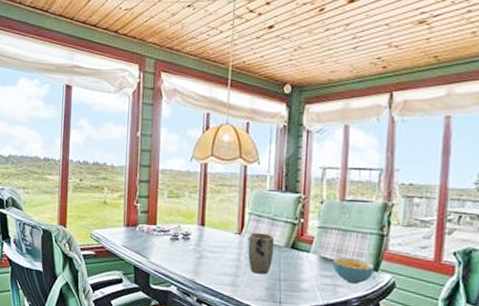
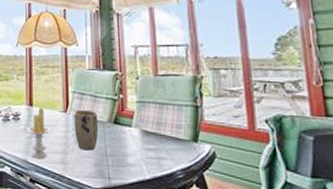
candle: none [197,228,222,281] -> present [27,108,51,159]
cereal bowl: present [332,257,374,284] -> none [153,129,193,156]

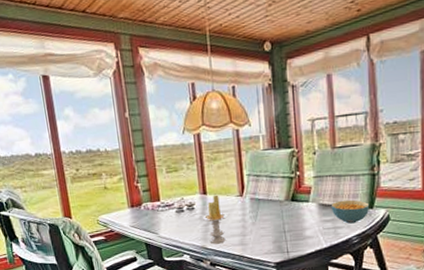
plant pot: present [74,109,99,151] -> none [250,191,276,230]
cereal bowl: none [153,129,193,156] -> present [330,199,369,224]

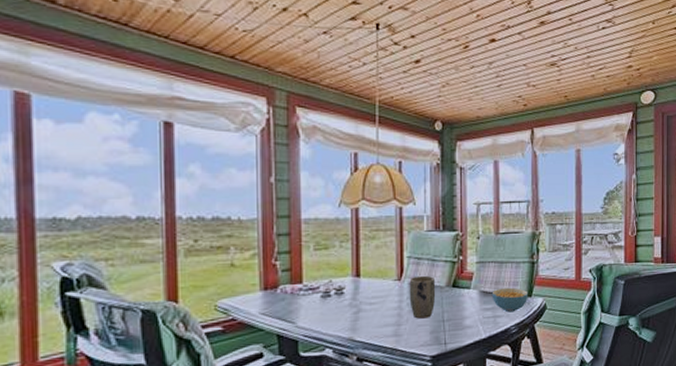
candle: present [203,195,227,244] -> none [353,278,382,336]
plant pot: none [250,191,276,230] -> present [409,275,436,319]

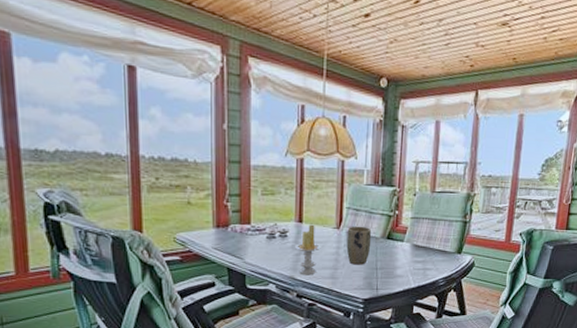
candle: none [353,278,382,336] -> present [295,224,321,275]
cereal bowl: present [491,287,527,313] -> none [423,243,458,267]

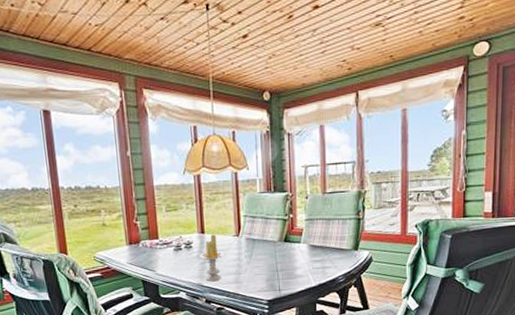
plant pot: present [346,226,372,265] -> none [246,231,270,269]

